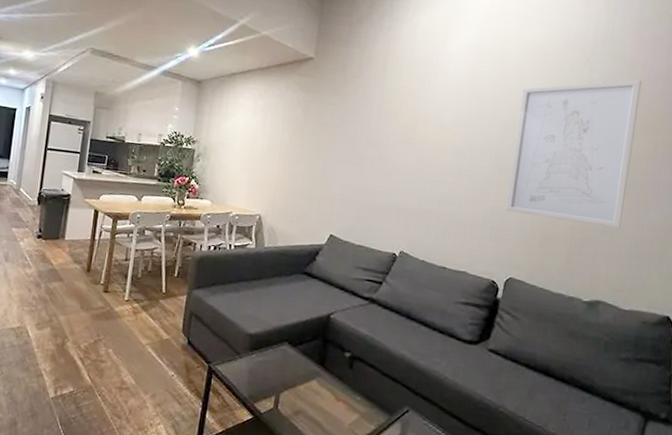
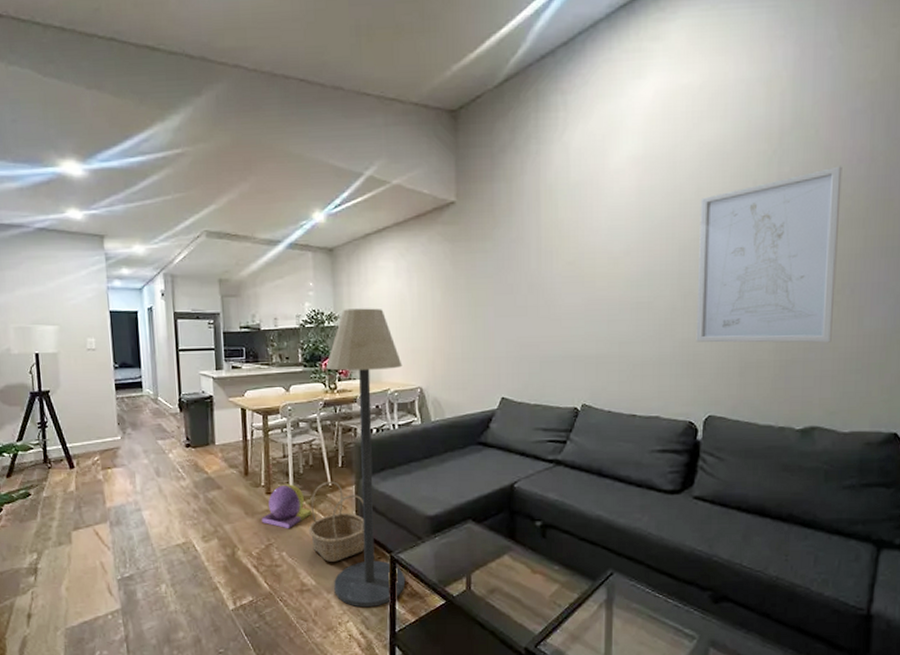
ball: none [95,285,143,328] -> present [262,484,312,529]
basket: none [136,288,192,365] -> present [308,481,365,562]
floor lamp: none [151,135,247,413] -> present [325,308,406,608]

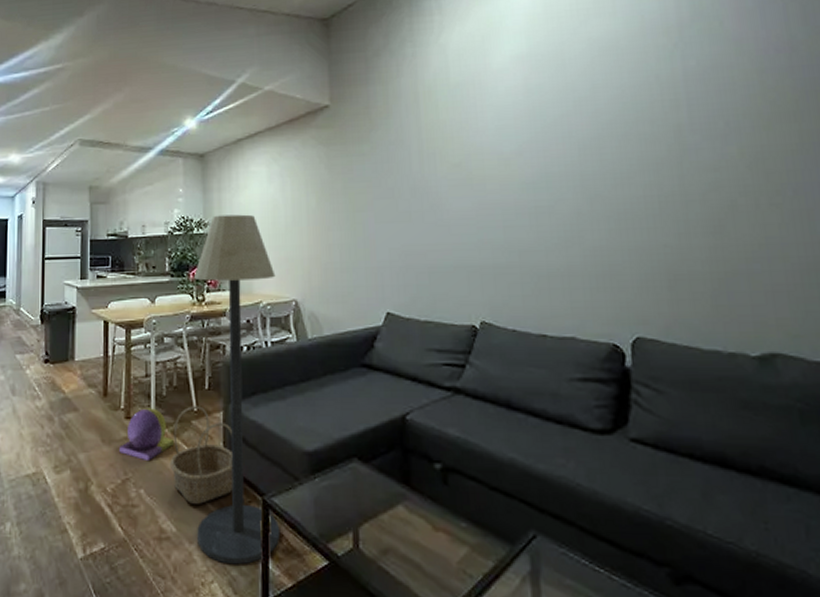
wall art: present [696,166,842,343] -> none [596,57,779,252]

